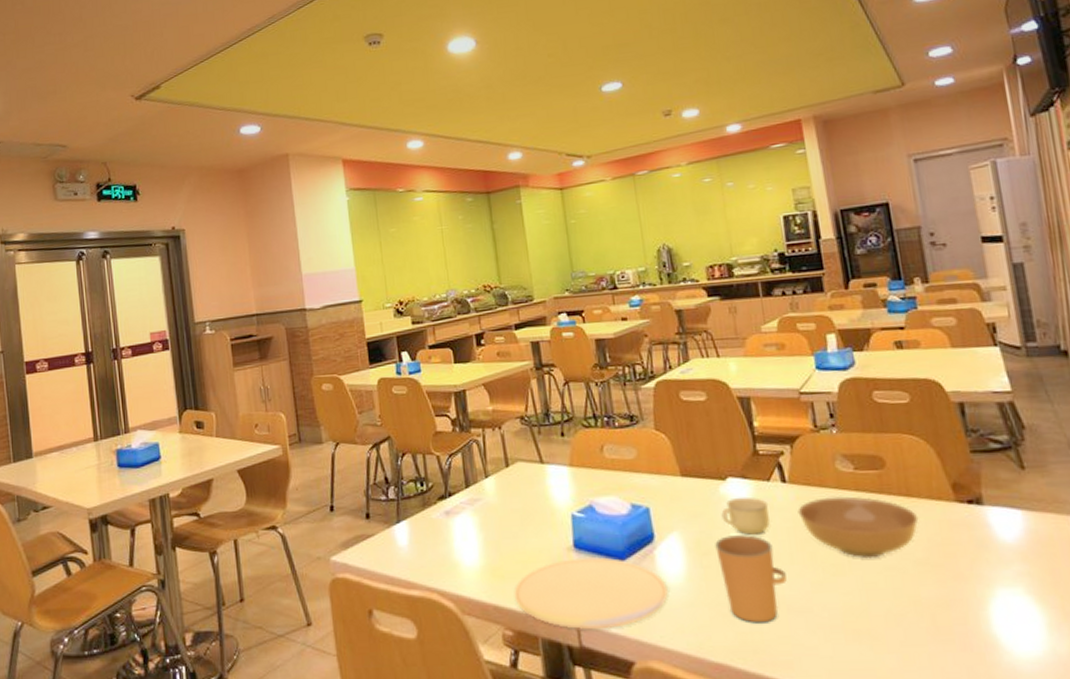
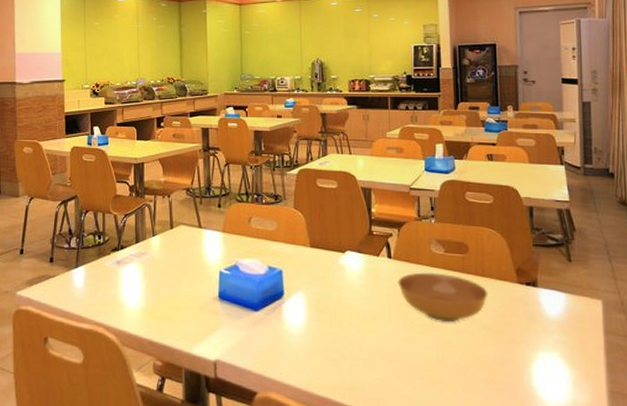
plate: present [514,557,668,629] -> none [166,307,289,364]
cup: present [715,535,787,623] -> none [331,297,383,368]
cup: present [721,496,770,535] -> none [338,267,376,298]

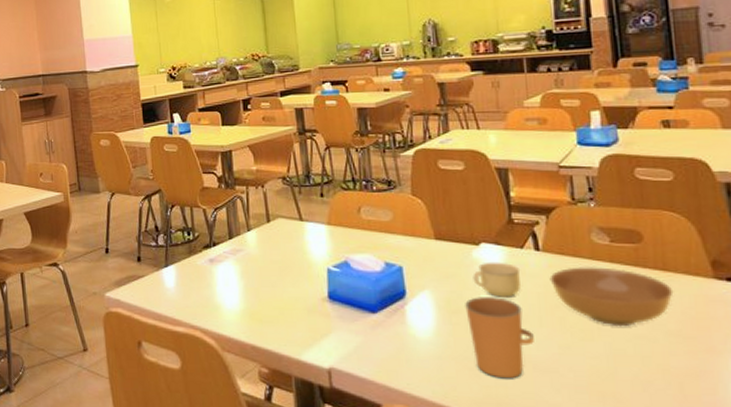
cup: none [331,297,383,368] -> present [465,297,534,379]
cup: none [338,267,376,298] -> present [473,262,521,297]

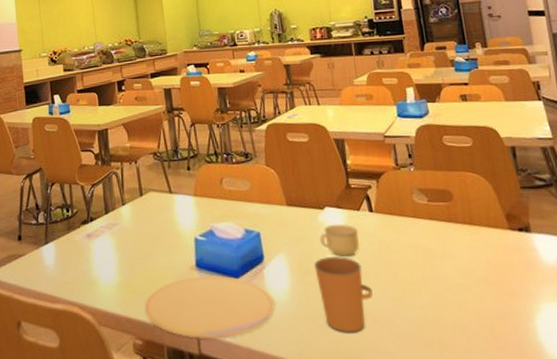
plate: none [270,308,416,373] -> present [144,275,274,339]
bowl: present [549,267,674,327] -> none [382,224,480,278]

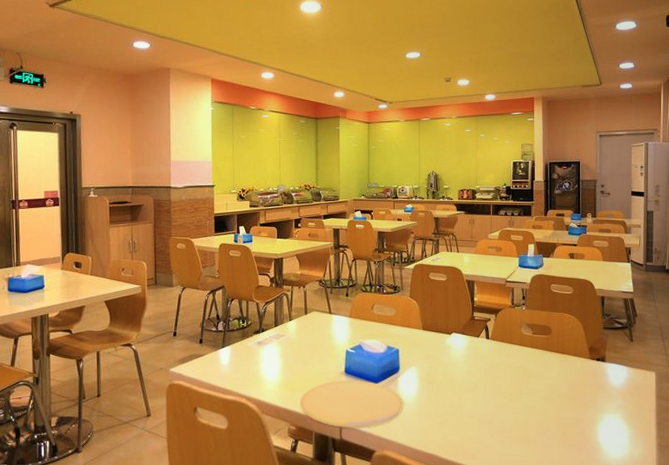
cup: present [314,256,373,333] -> none [438,371,480,429]
cup: present [319,224,359,257] -> none [445,346,476,372]

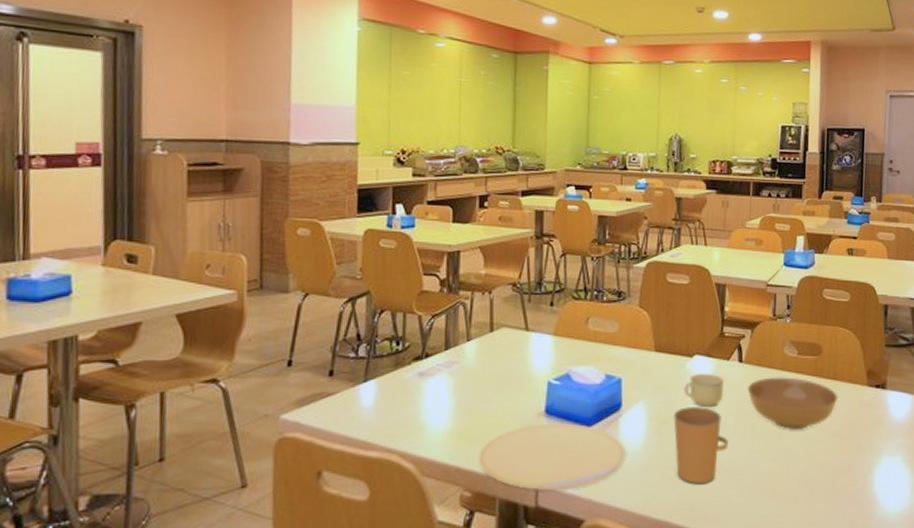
cup: none [438,371,480,429] -> present [673,407,728,485]
cup: none [445,346,476,372] -> present [683,373,725,407]
bowl: none [494,350,566,391] -> present [747,377,838,430]

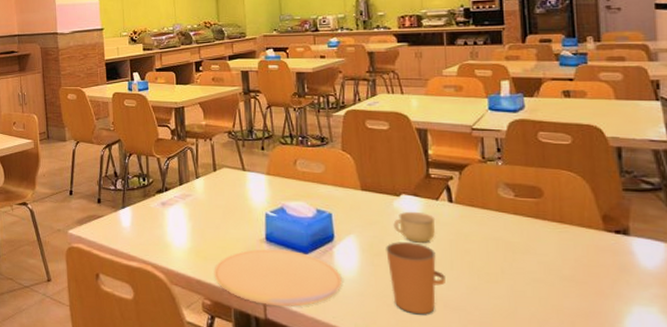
bowl: present [747,377,838,430] -> none [461,217,569,271]

